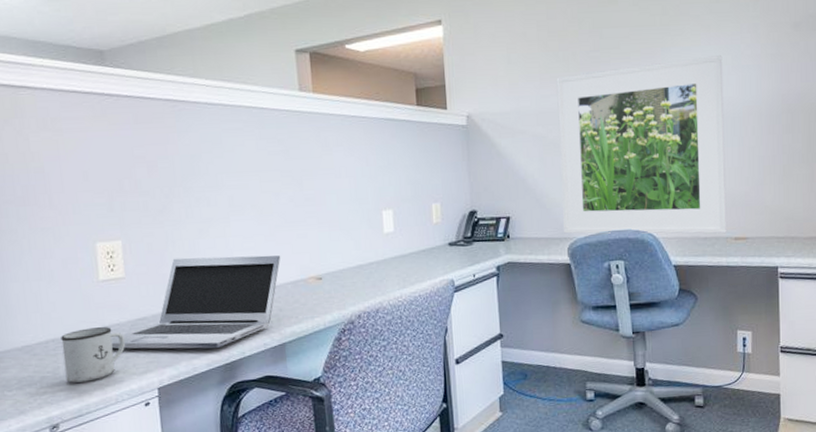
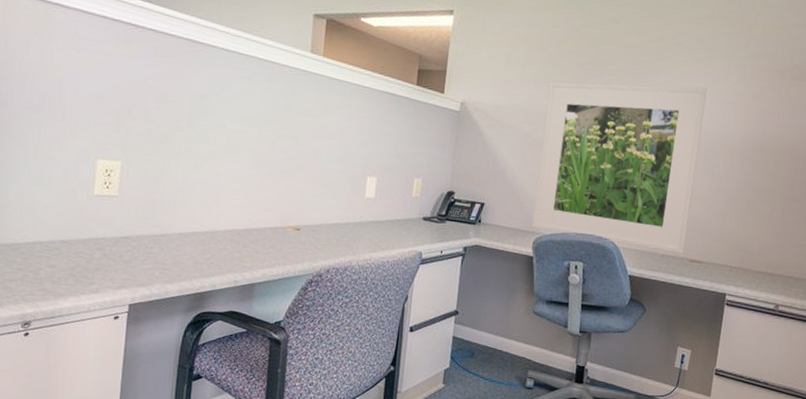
mug: present [61,327,126,383] -> none [45,237,108,287]
laptop: present [110,255,281,349] -> none [93,186,266,278]

